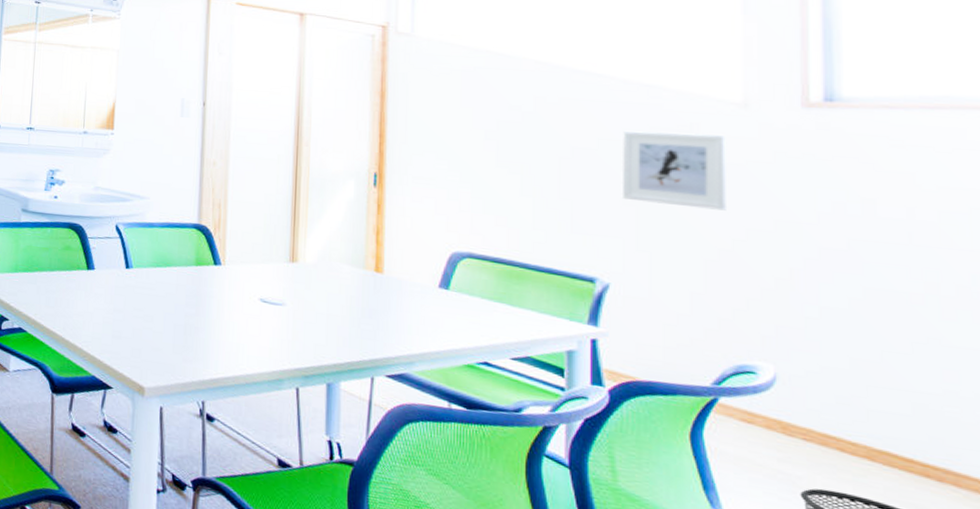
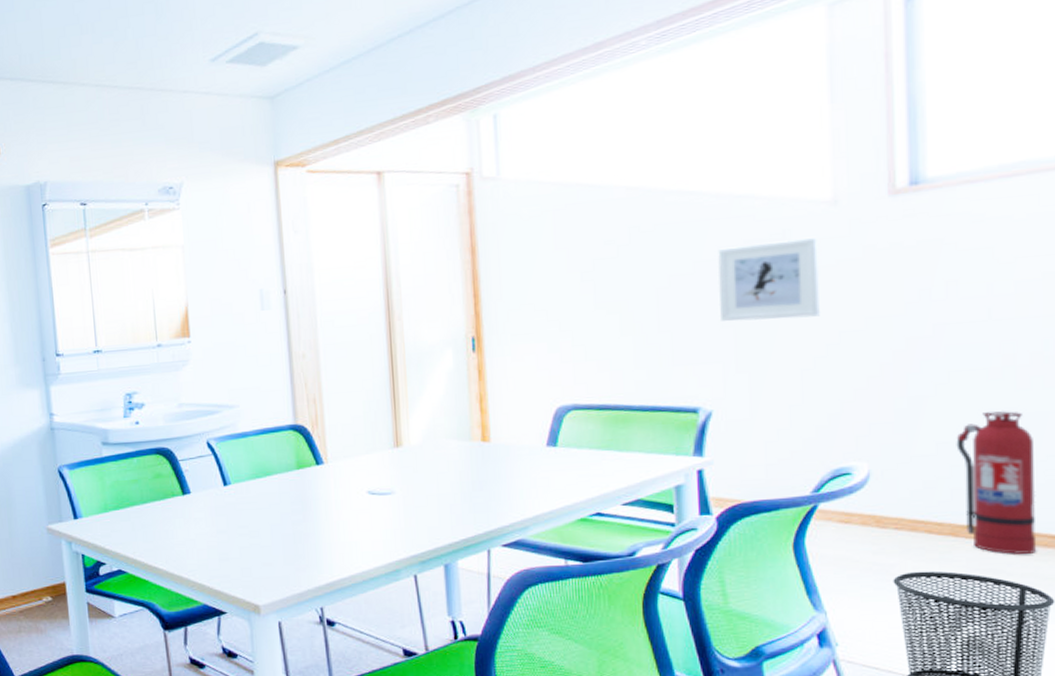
fire extinguisher: none [872,337,966,497] -> present [956,411,1037,554]

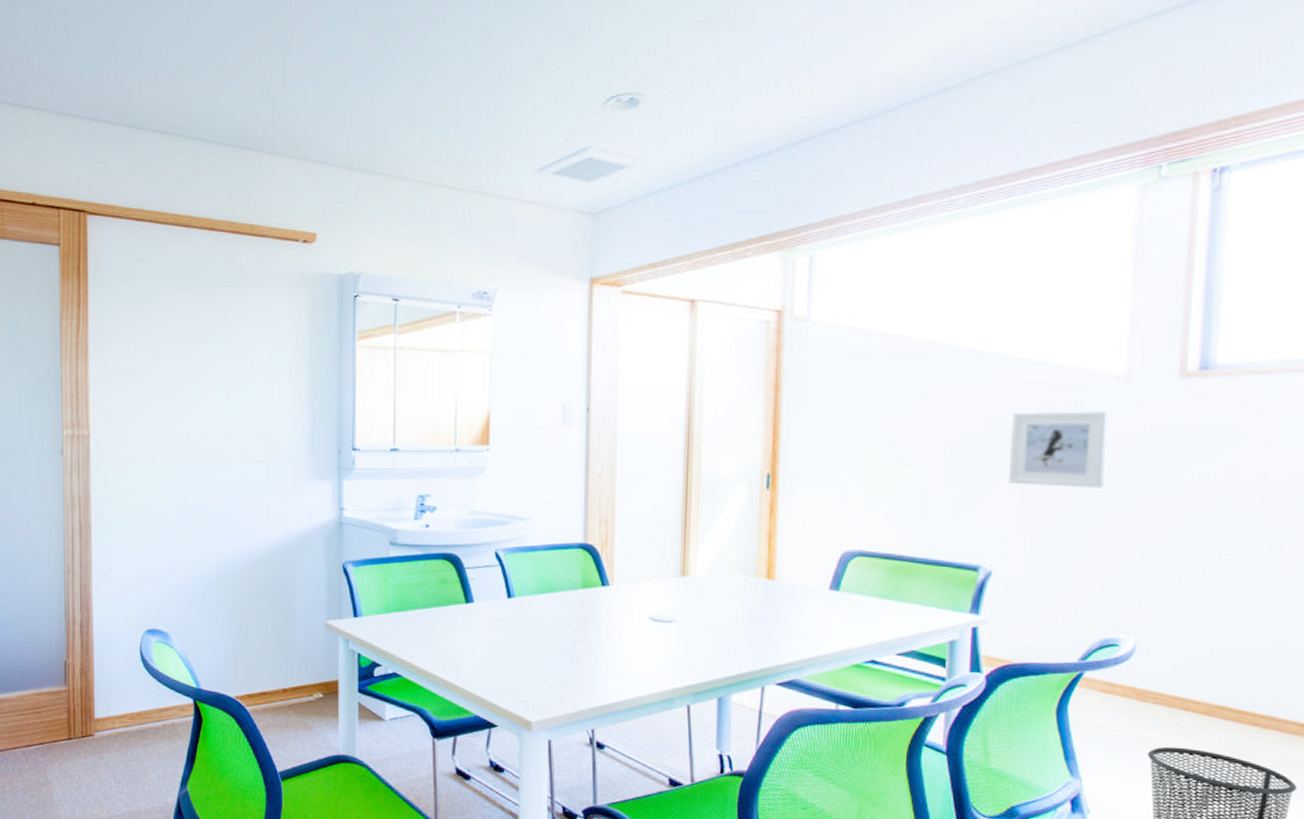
fire extinguisher: present [956,411,1037,554] -> none [1219,598,1292,739]

